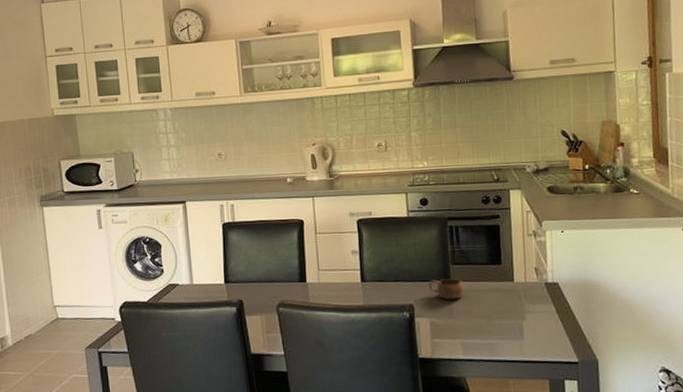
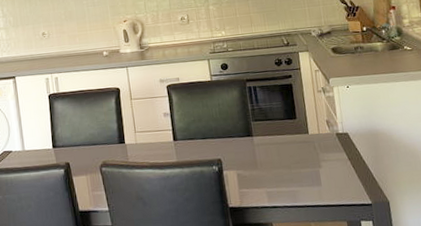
cup: present [429,278,464,300] -> none [233,133,265,153]

